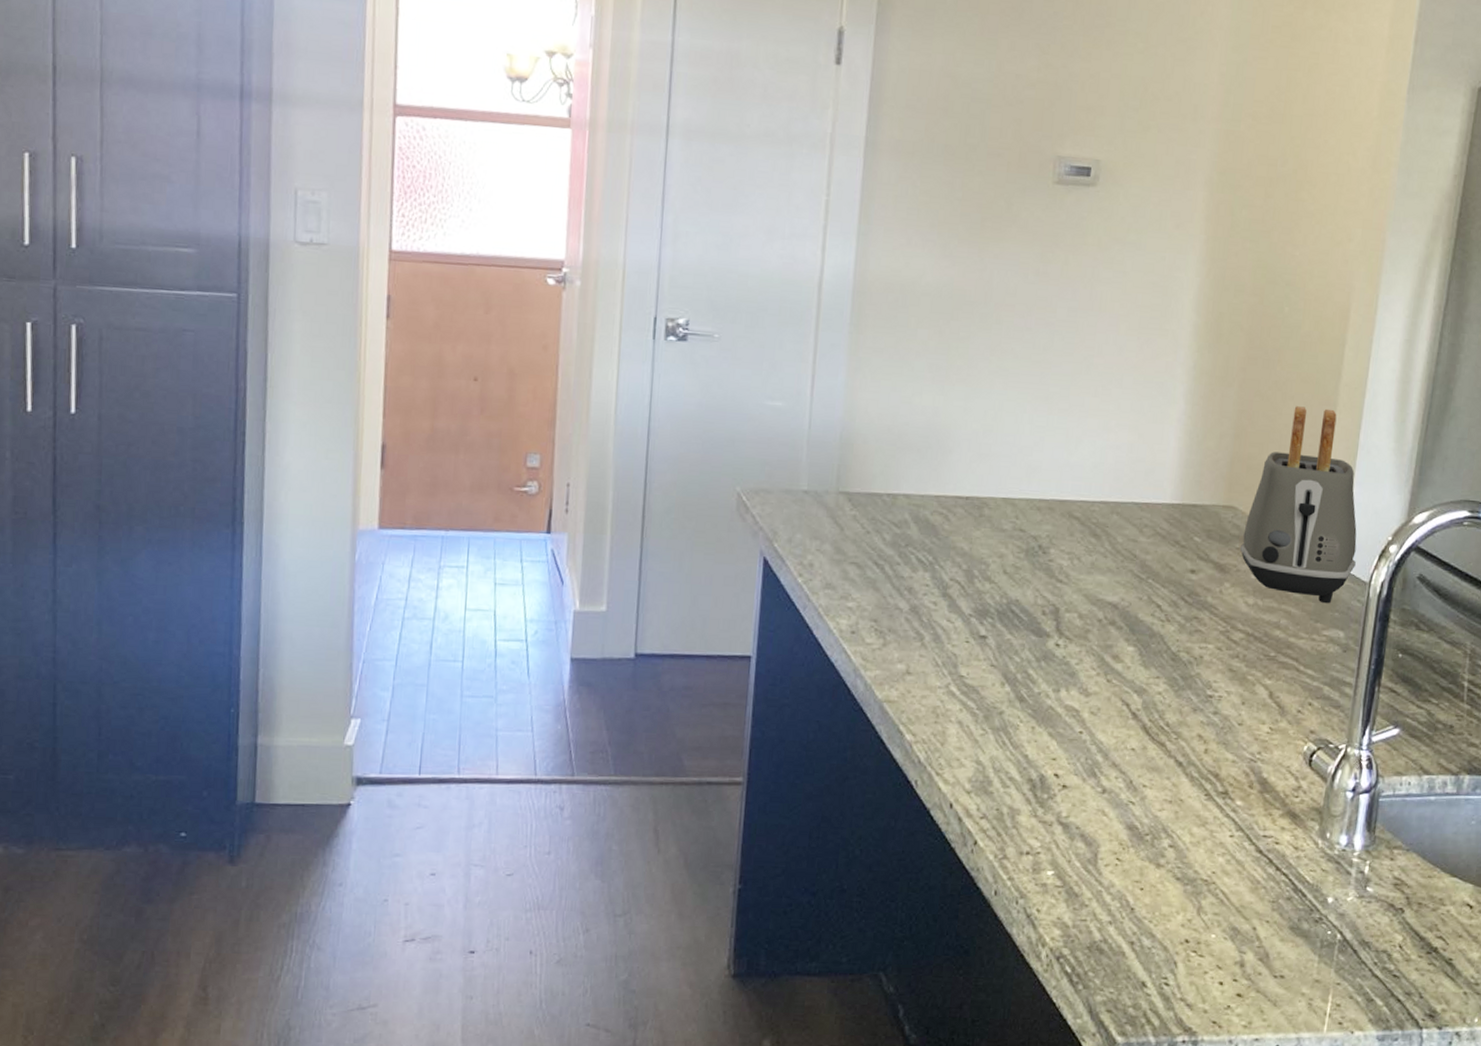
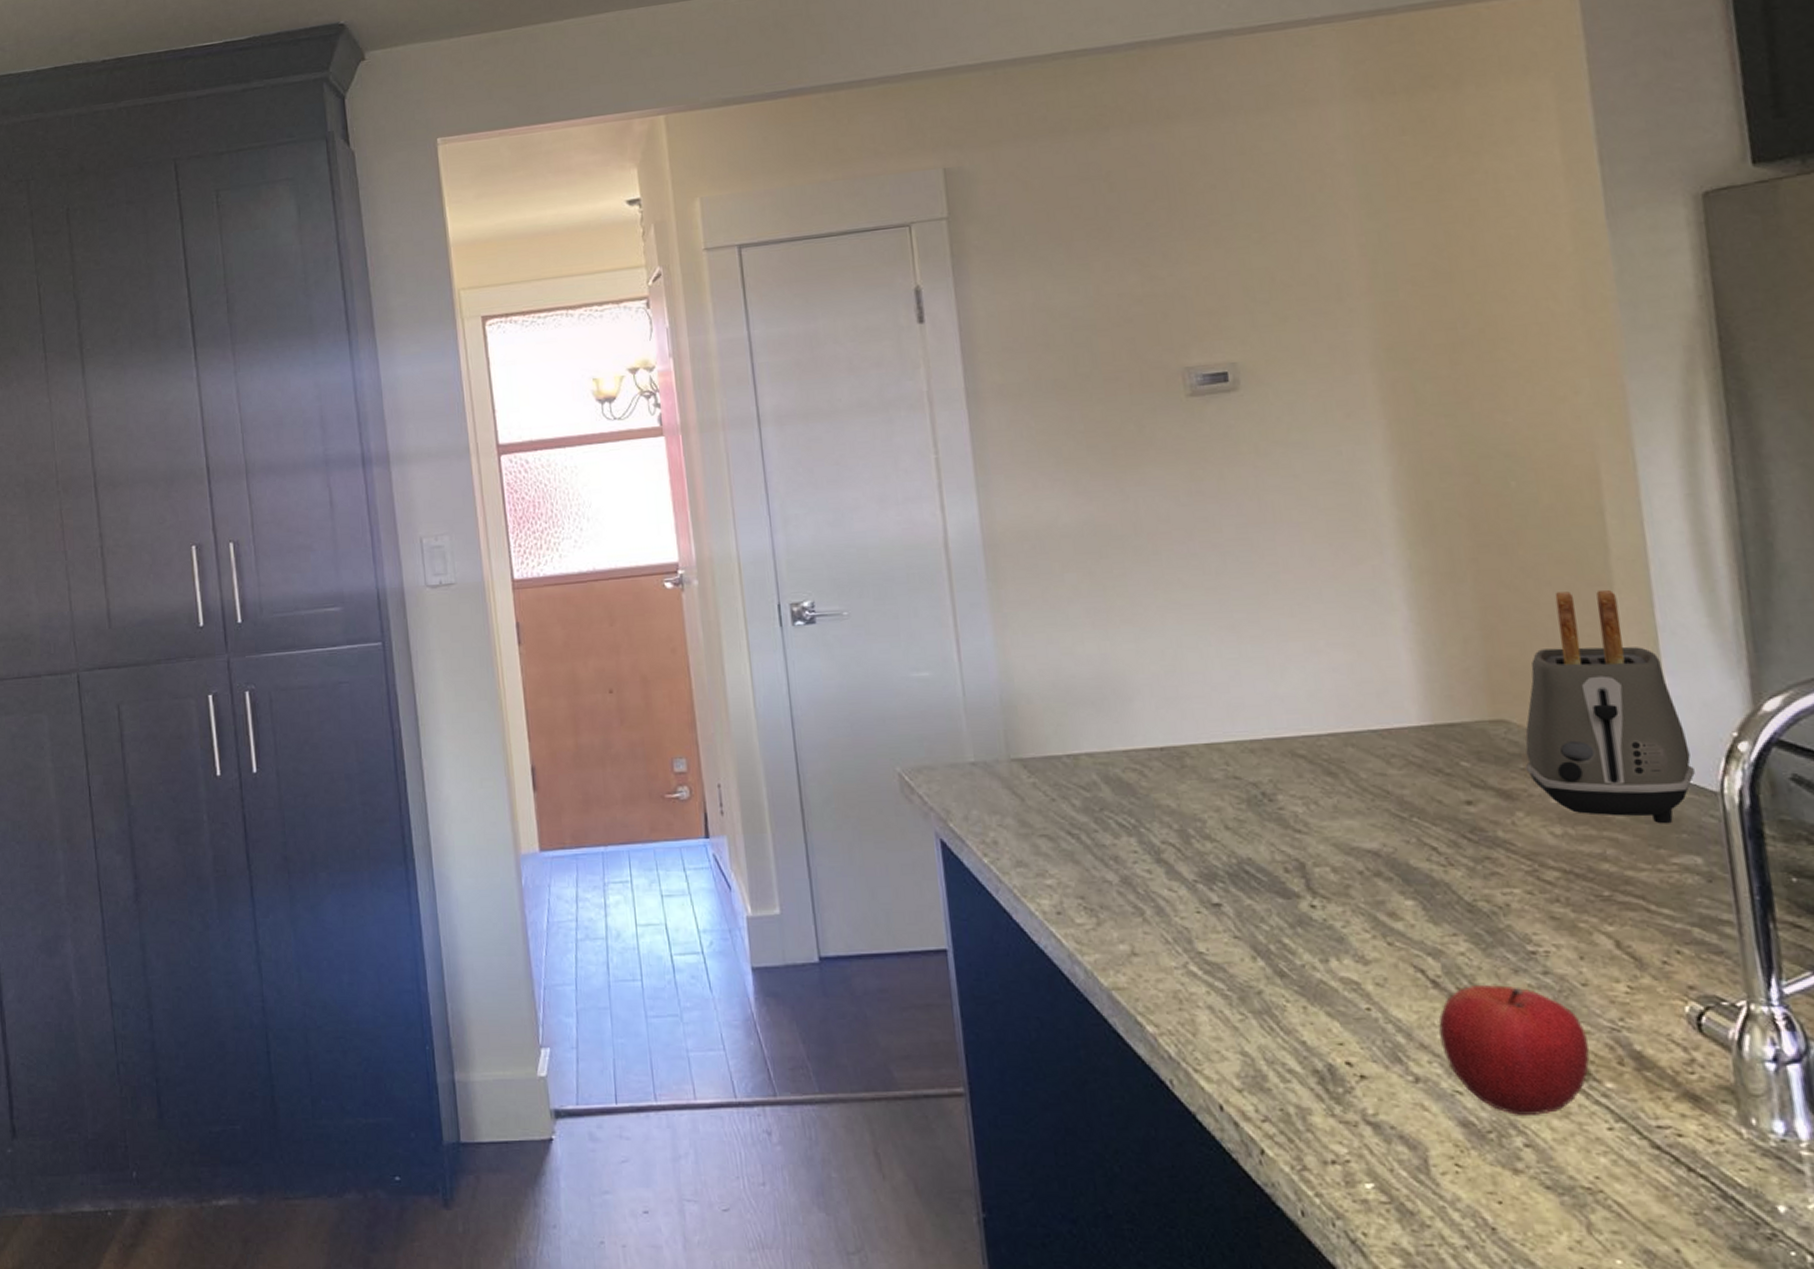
fruit: none [1128,719,1233,823] -> present [1439,985,1590,1115]

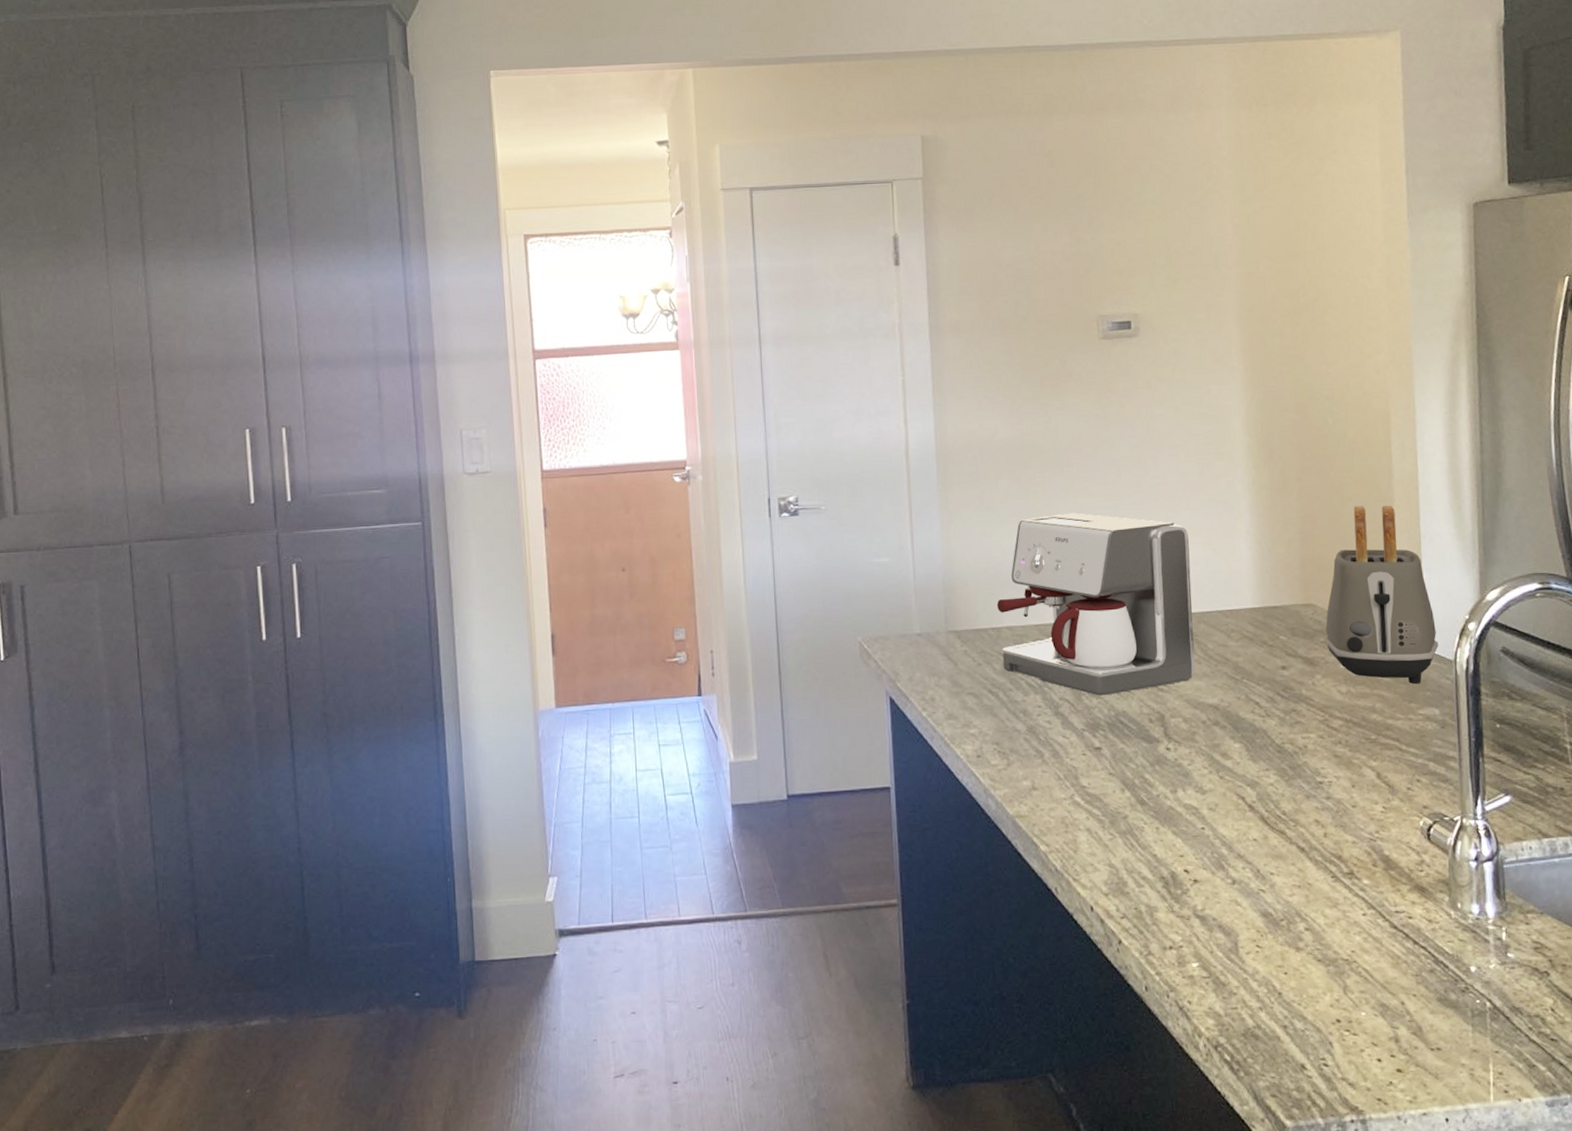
coffee maker: none [1072,611,1344,839] -> present [997,512,1195,696]
fruit: present [1439,985,1590,1115] -> none [1252,808,1354,907]

